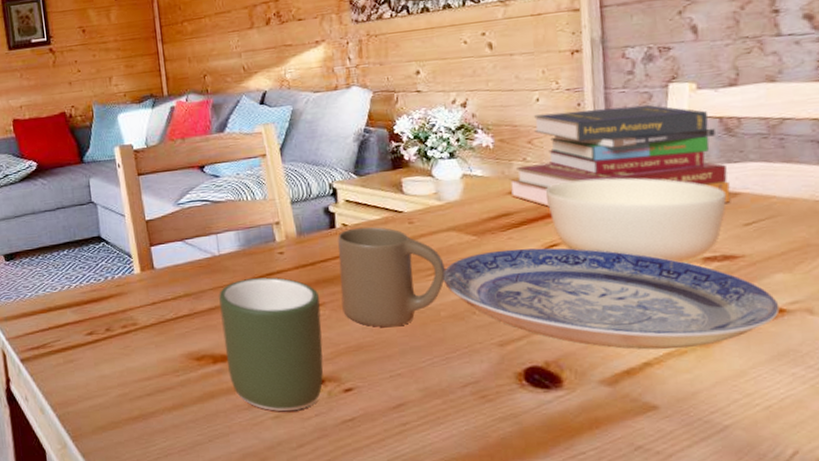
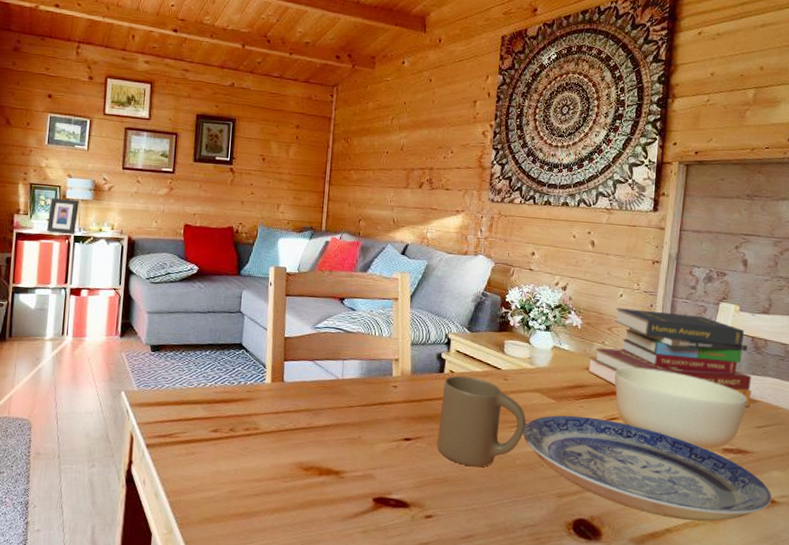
mug: present [219,277,323,412] -> none [330,404,420,529]

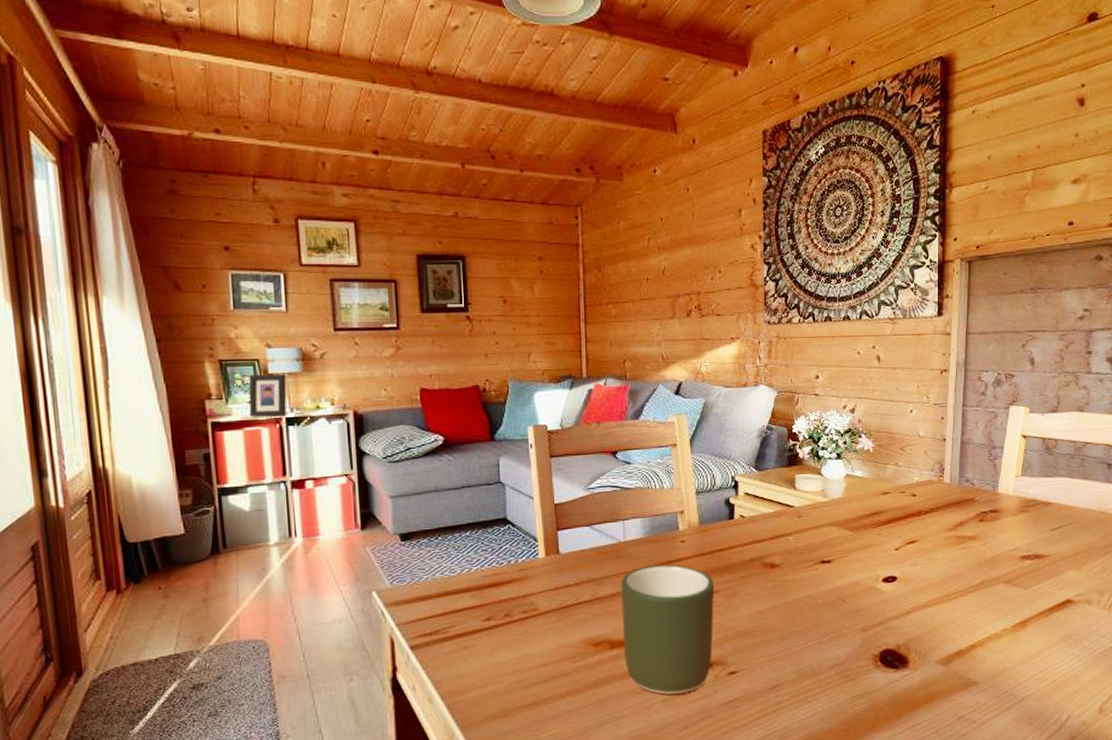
mug: none [330,404,420,529] -> present [620,564,715,695]
cup: present [437,375,526,467] -> none [733,519,824,614]
plate: present [523,415,772,522] -> none [822,543,1069,634]
books: present [587,308,751,407] -> none [883,422,1045,511]
bowl: present [614,367,747,450] -> none [910,484,1041,560]

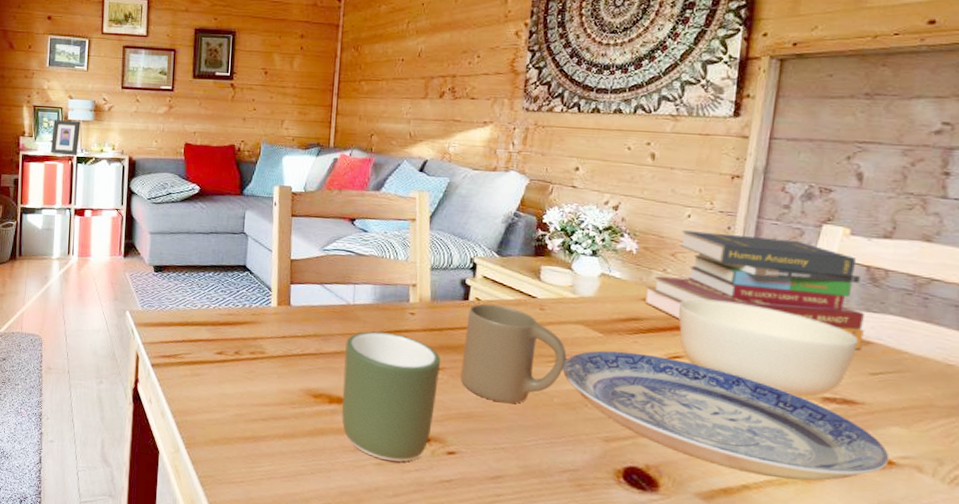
cup: none [733,519,824,614] -> present [460,304,567,404]
plate: none [822,543,1069,634] -> present [562,350,890,481]
books: none [883,422,1045,511] -> present [644,230,864,350]
bowl: none [910,484,1041,560] -> present [678,299,858,398]

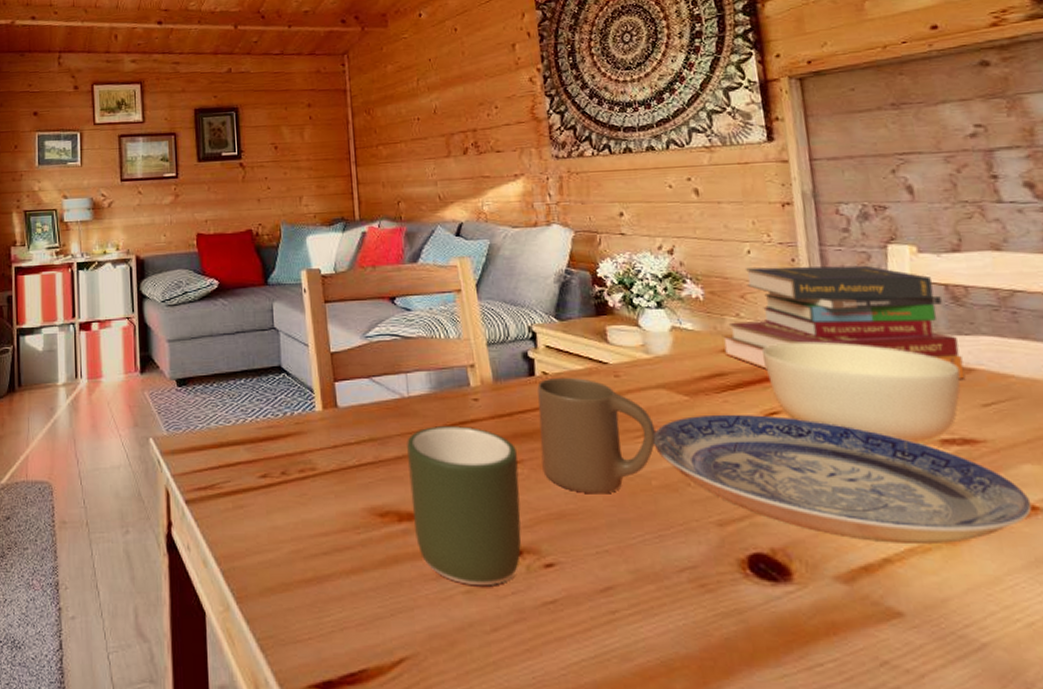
picture frame: present [51,120,81,155] -> none [47,222,79,262]

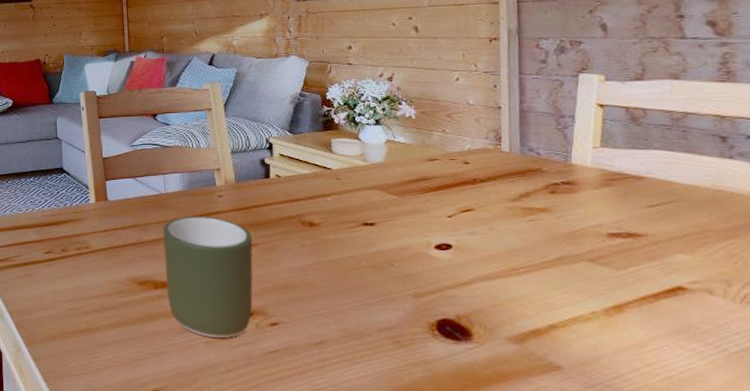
cup: present [537,377,656,494] -> none [271,179,368,271]
plate: present [653,414,1032,545] -> none [365,210,681,315]
books: present [721,265,965,379] -> none [429,91,635,185]
bowl: present [761,341,961,443] -> none [461,153,631,236]

